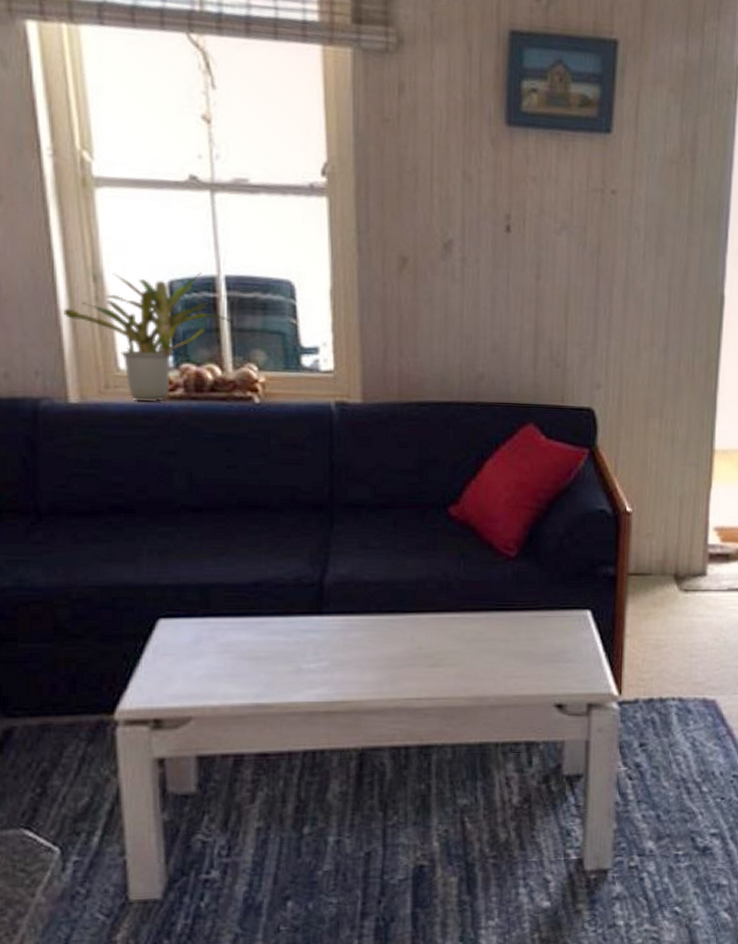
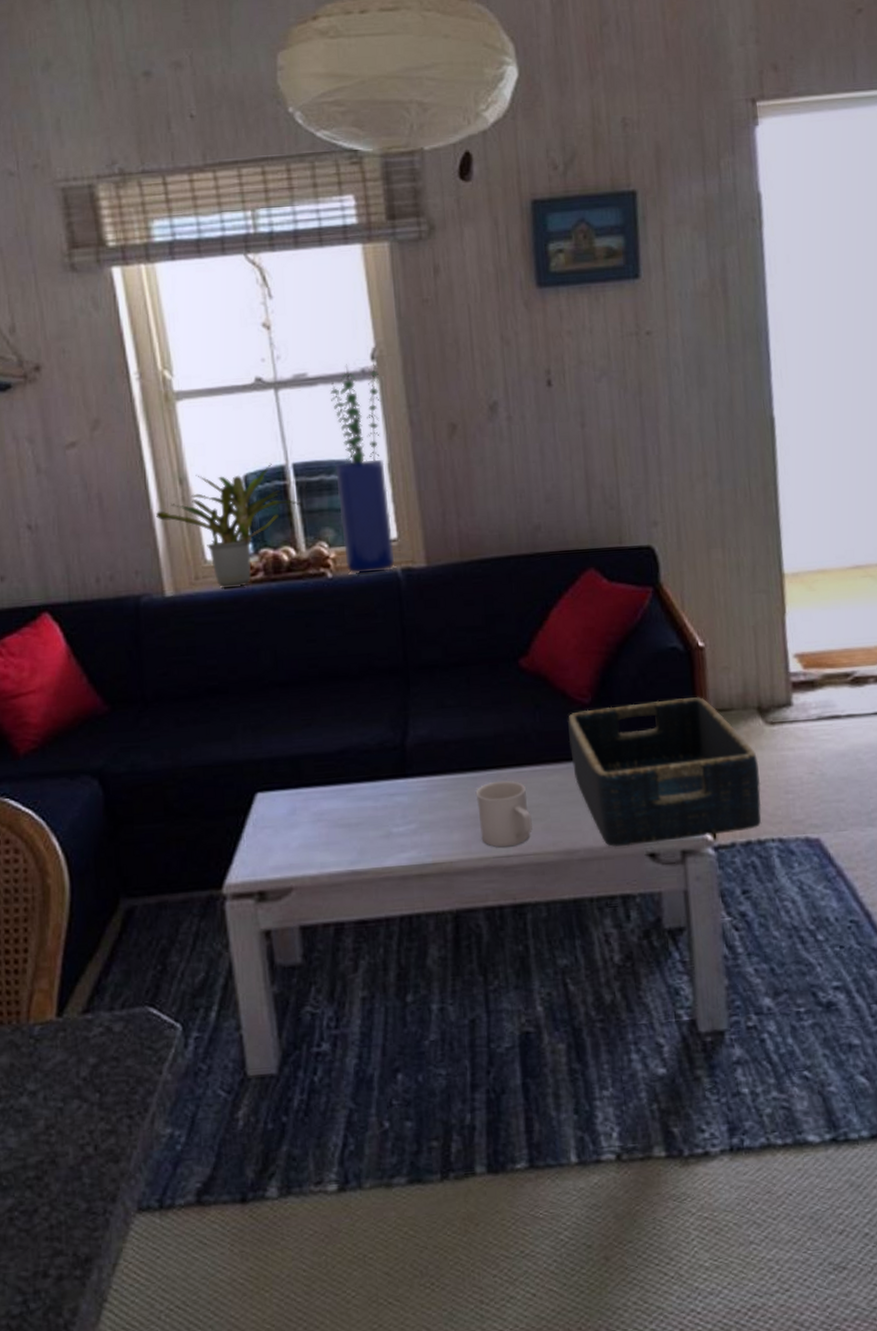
vase: none [272,175,329,403] -> present [330,361,395,574]
mug: none [392,625,446,690] -> present [475,780,533,848]
basket: none [490,559,670,697] -> present [567,696,762,848]

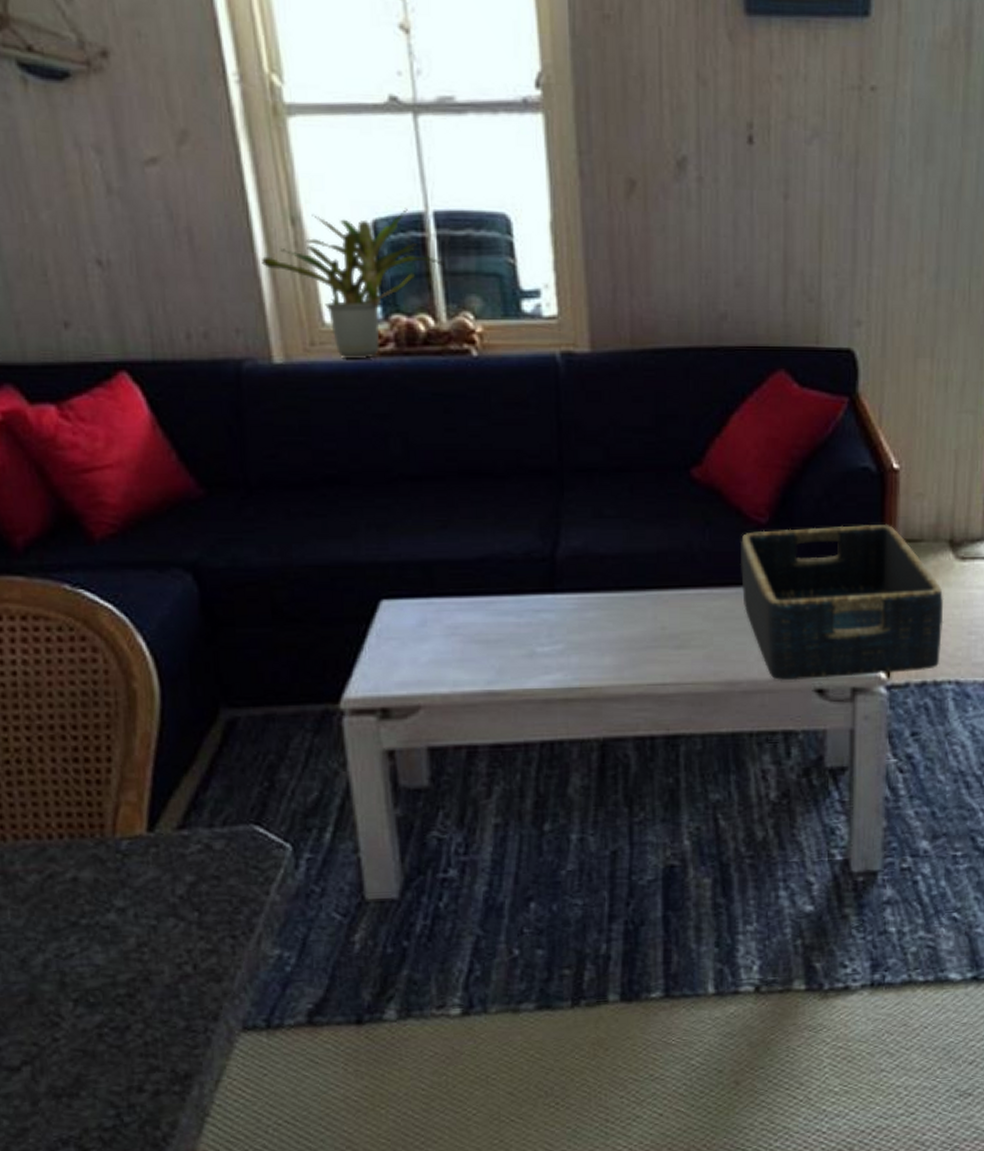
vase: present [330,361,395,574] -> none [483,89,554,355]
mug: present [475,780,533,848] -> none [632,602,693,675]

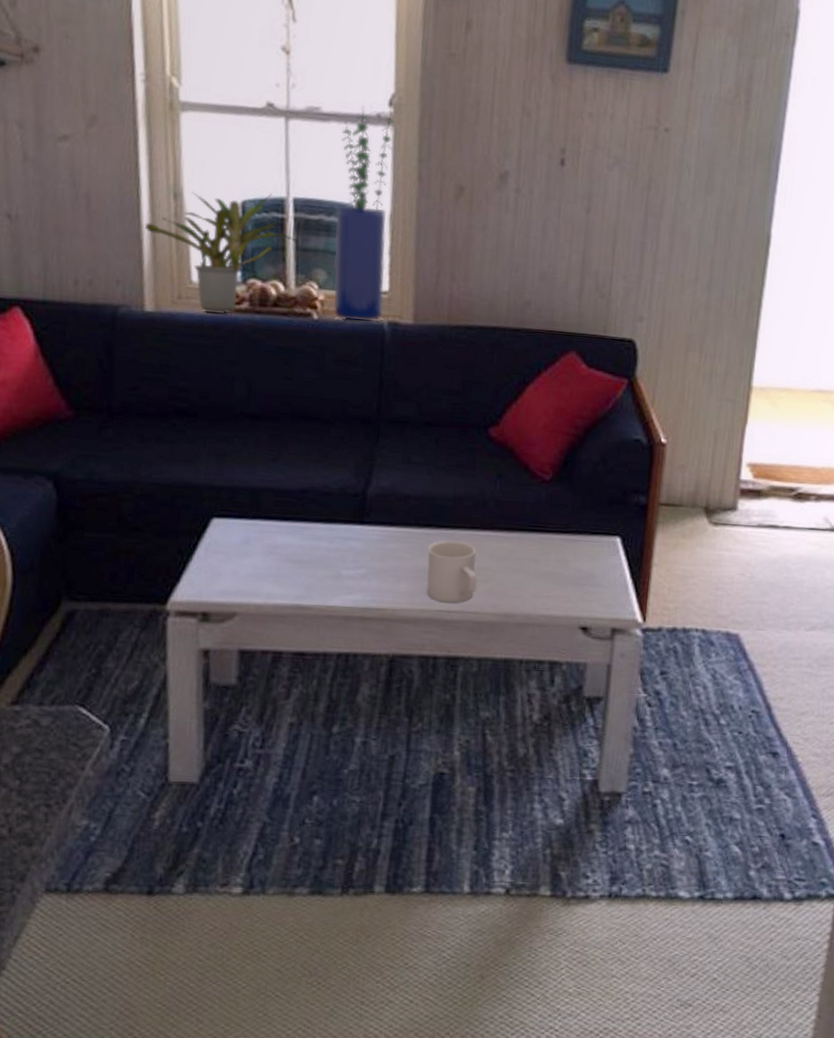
vase: none [483,89,554,355] -> present [333,105,394,322]
mug: none [632,602,693,675] -> present [426,540,477,603]
basket: present [739,523,944,681] -> none [524,485,697,619]

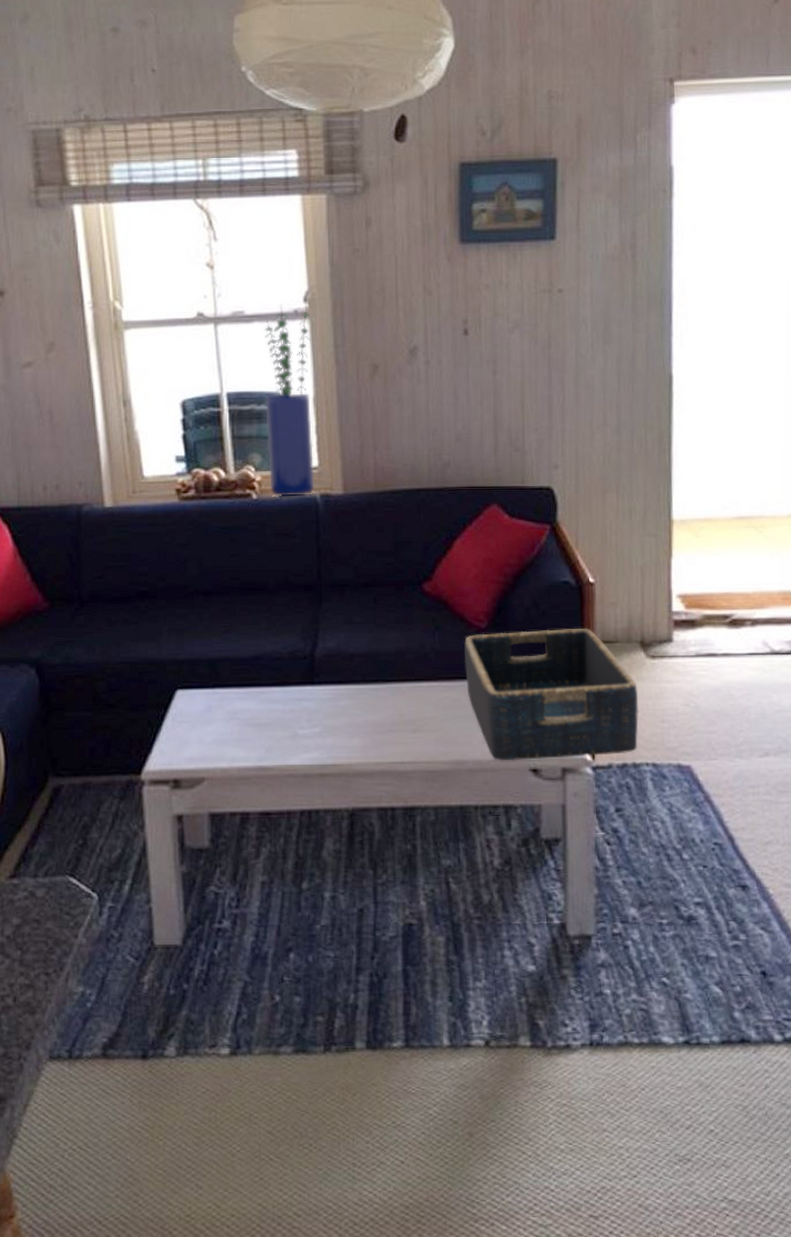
potted plant: present [145,192,298,314] -> none [101,391,234,503]
mug: present [426,540,477,603] -> none [376,693,426,754]
basket: none [524,485,697,619] -> present [463,628,639,761]

